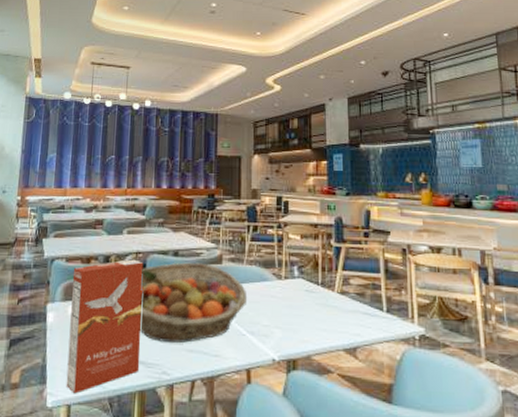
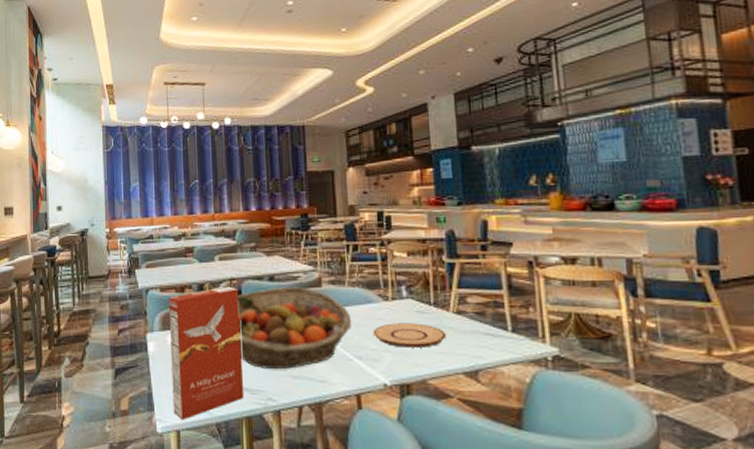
plate: none [265,301,331,325] -> present [372,323,446,348]

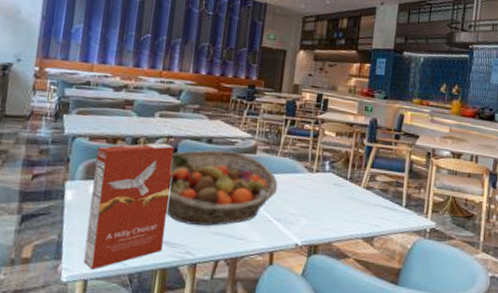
plate: present [372,323,446,348] -> none [294,192,355,215]

